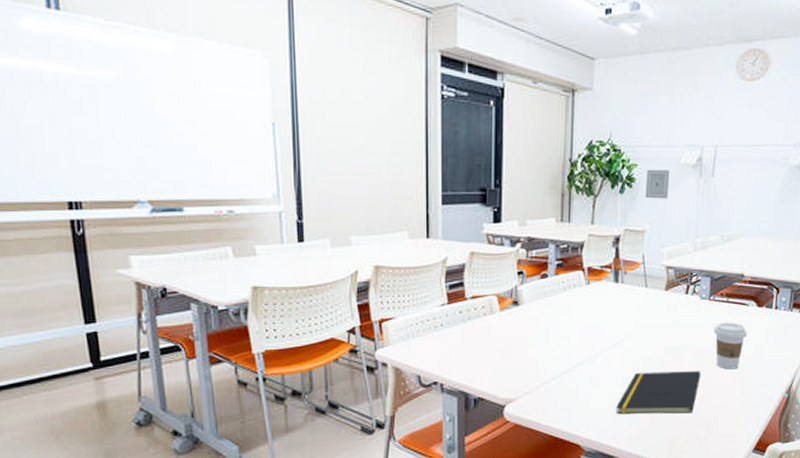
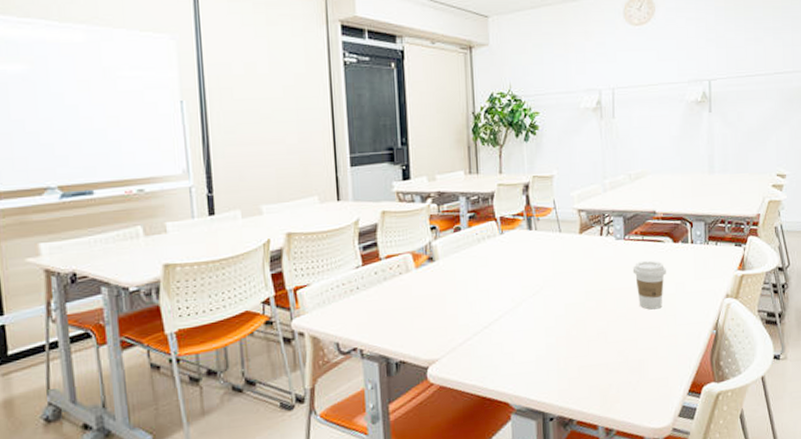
notepad: present [616,371,701,414] -> none [542,314,626,366]
wall art: present [645,169,670,199] -> none [548,115,572,145]

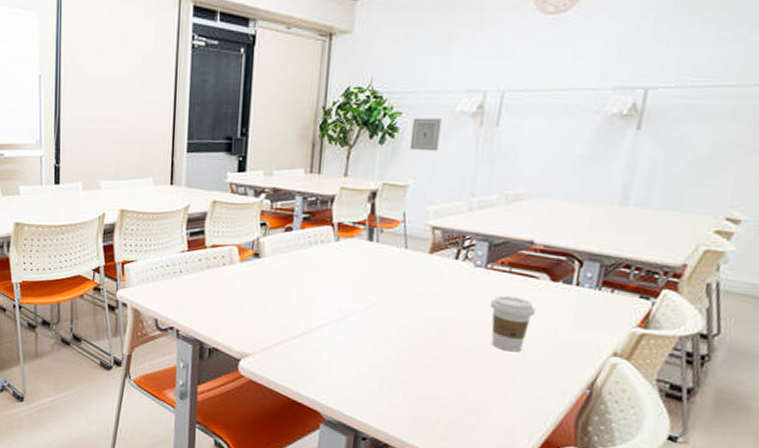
wall art: none [548,115,572,145] -> present [410,118,442,152]

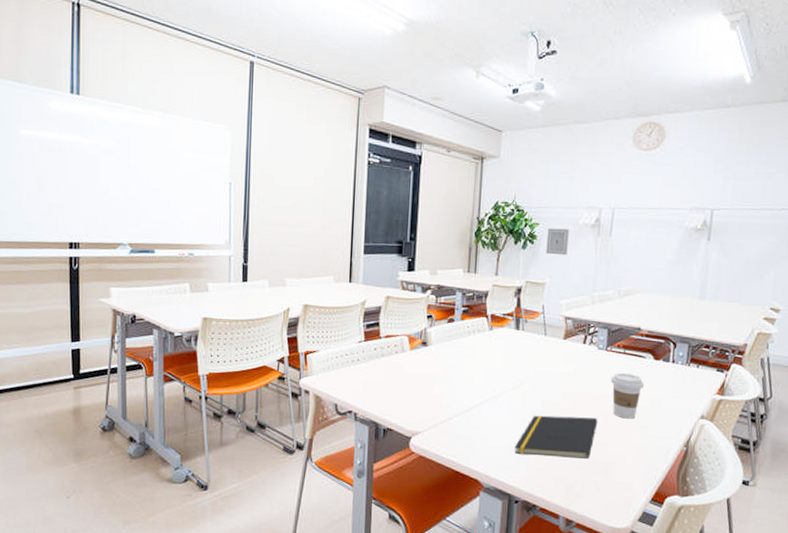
notepad: none [363,341,471,396] -> present [514,415,598,459]

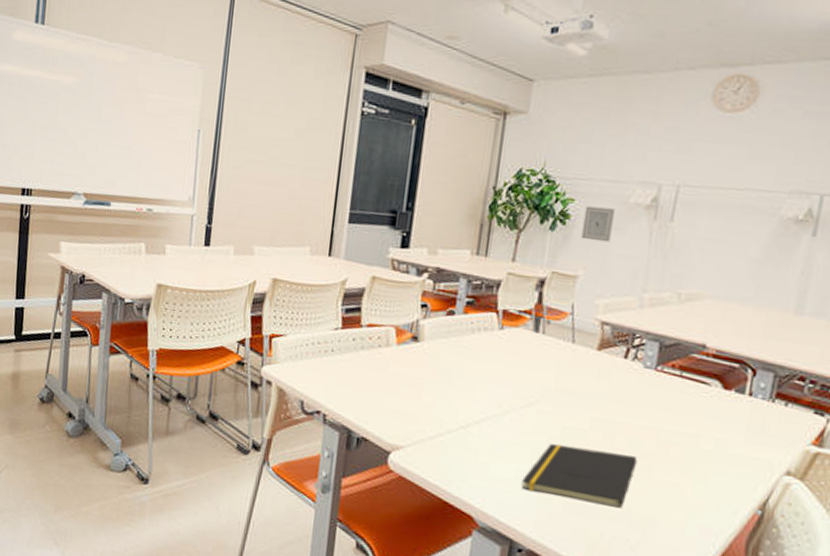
coffee cup: present [610,372,644,419] -> none [658,400,706,464]

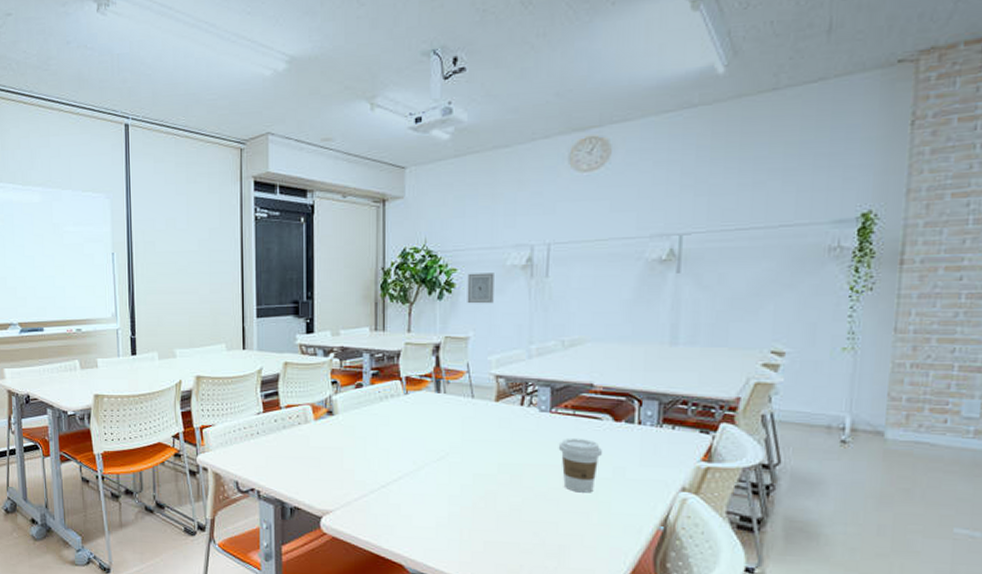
notepad: present [522,443,638,508] -> none [443,490,545,540]
coffee cup: none [658,400,706,464] -> present [558,437,602,493]

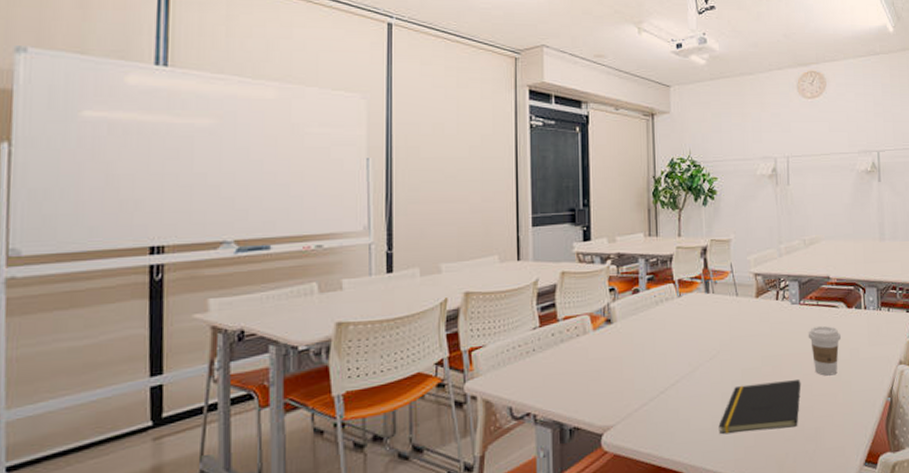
notepad: none [443,490,545,540] -> present [718,380,801,434]
wall art: present [467,273,494,304] -> none [726,181,749,209]

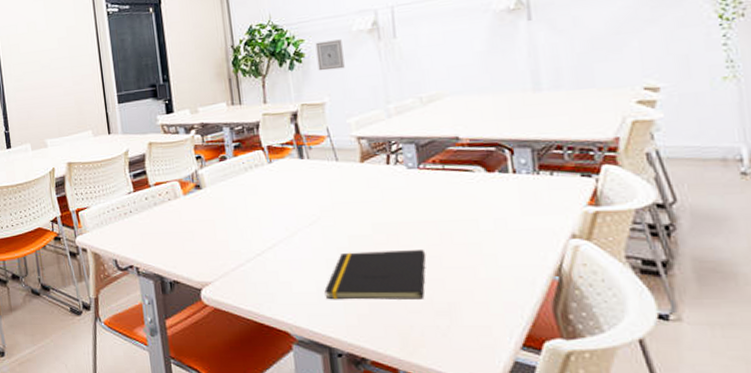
wall art: none [726,181,749,209] -> present [315,39,345,71]
coffee cup: present [808,325,841,376] -> none [431,192,479,247]

